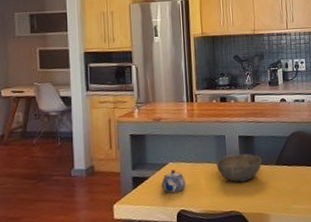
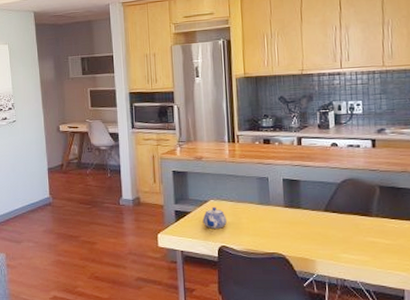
bowl: present [216,153,262,182] -> none [258,197,309,225]

